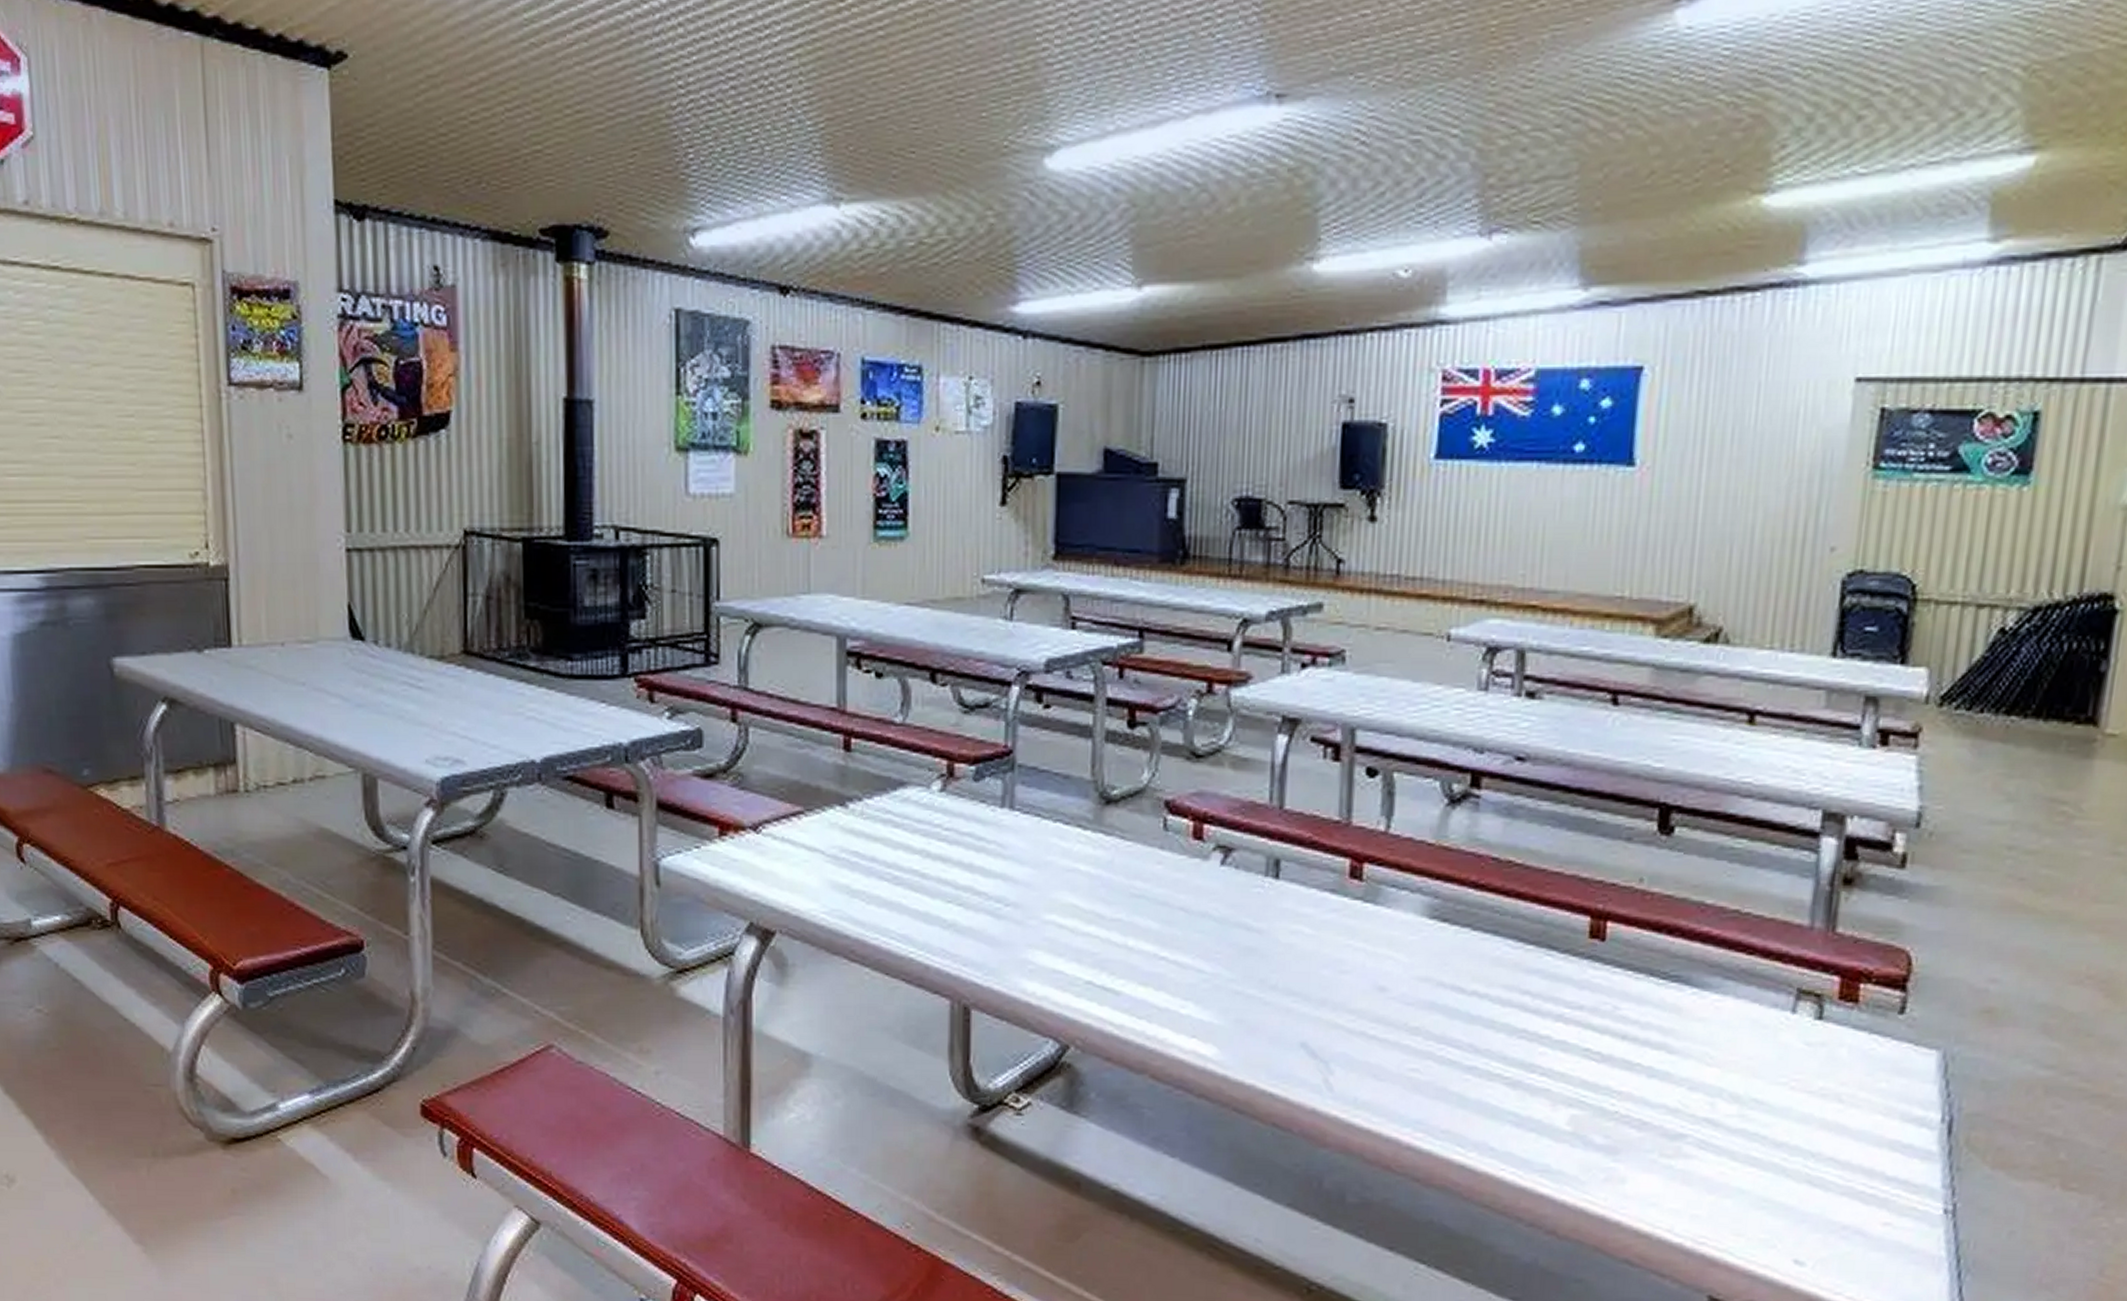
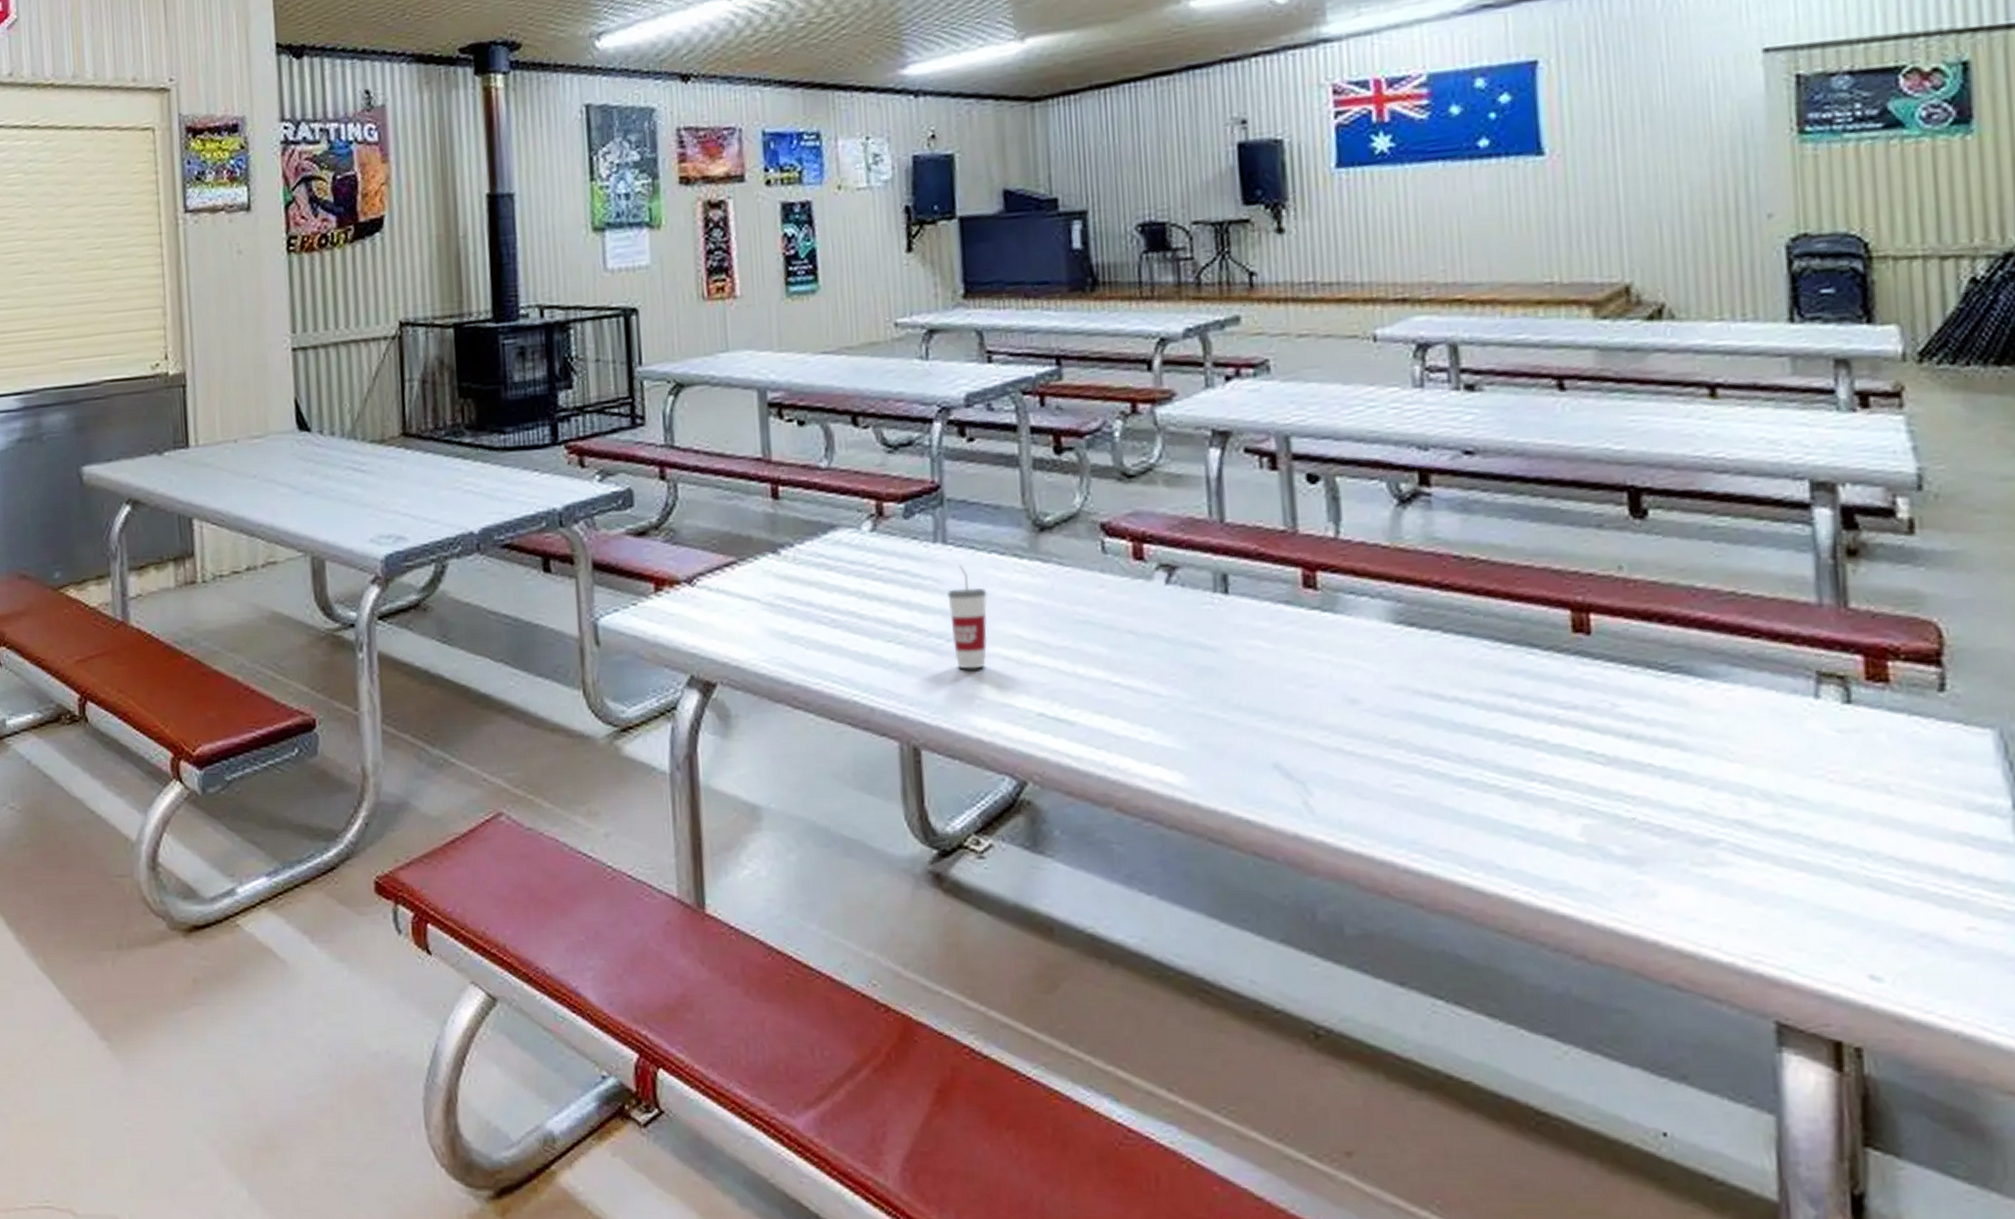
cup: none [1010,831,1049,935] -> present [947,564,988,669]

